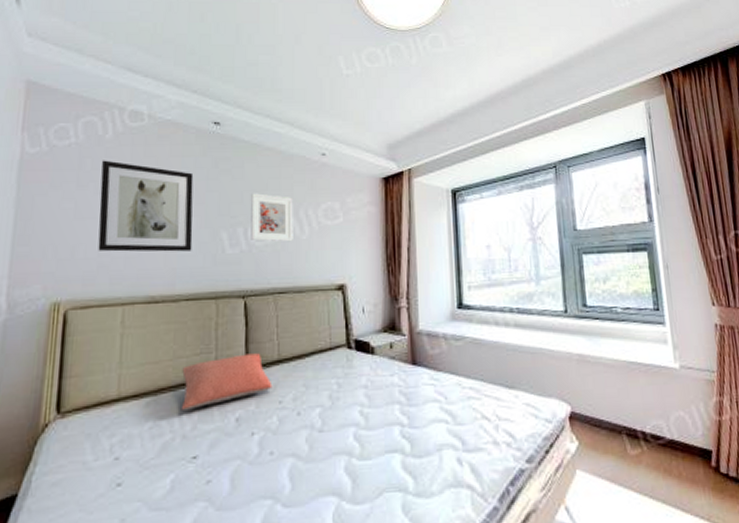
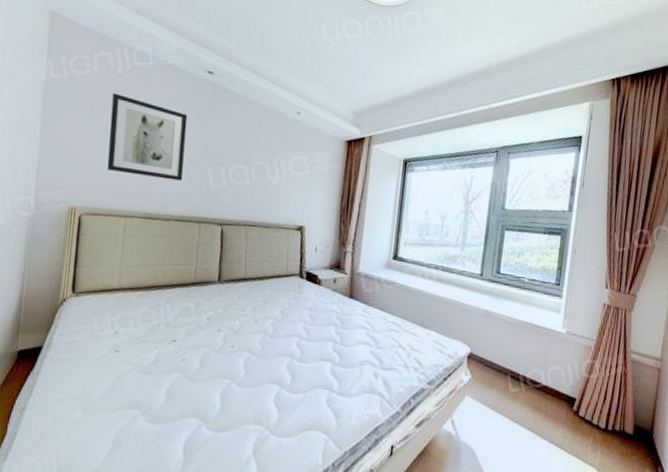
pillow: present [181,353,273,410] -> none [166,269,238,305]
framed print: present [250,193,293,242] -> none [231,139,269,185]

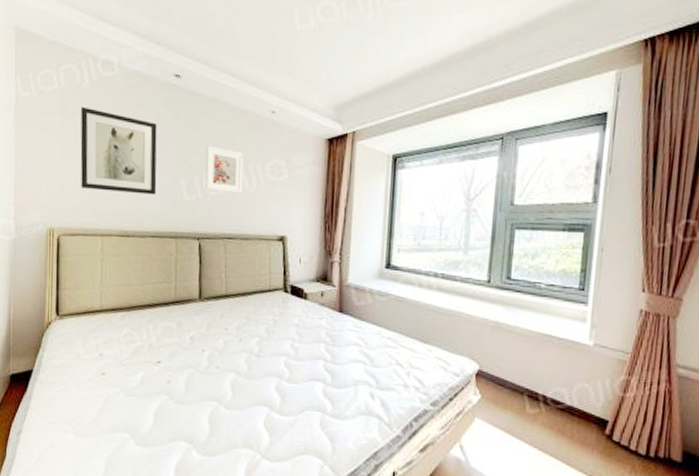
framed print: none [231,139,269,185] -> present [205,146,244,194]

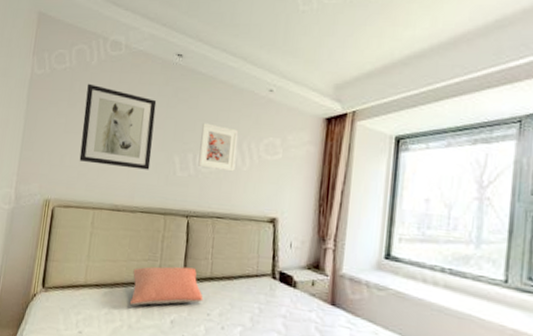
pillow: none [148,286,220,326] -> present [129,266,203,306]

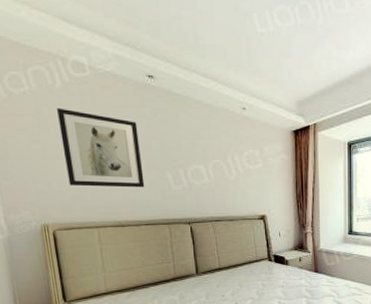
pillow: present [129,266,203,306] -> none [150,263,217,300]
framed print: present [198,123,239,172] -> none [186,141,224,182]

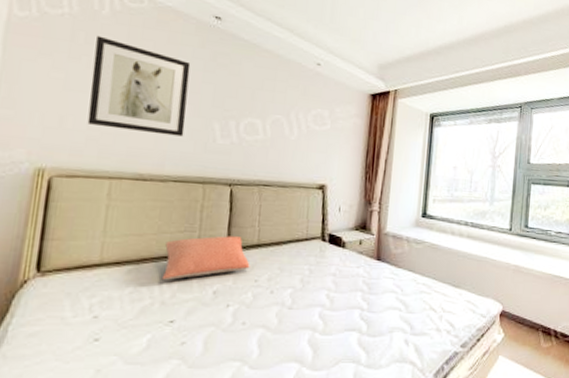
pillow: none [150,263,217,300] -> present [161,236,250,280]

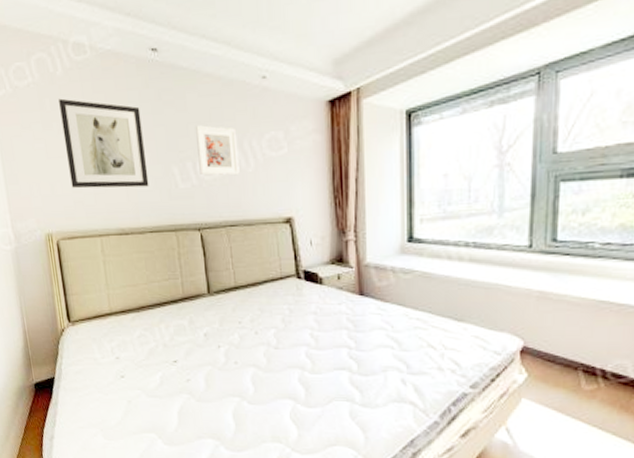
pillow: present [161,236,250,280] -> none [156,280,232,324]
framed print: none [242,90,286,141] -> present [194,125,240,176]

